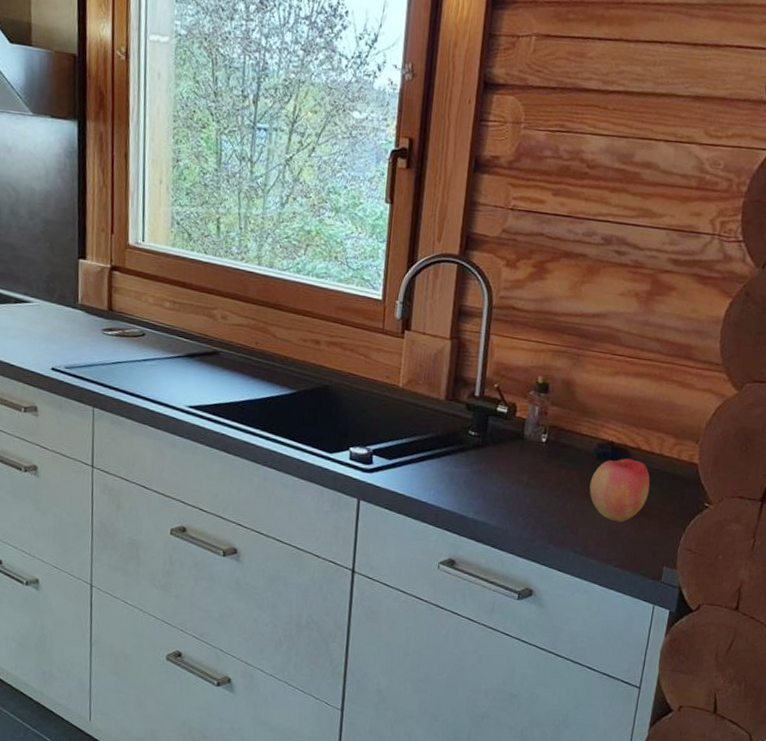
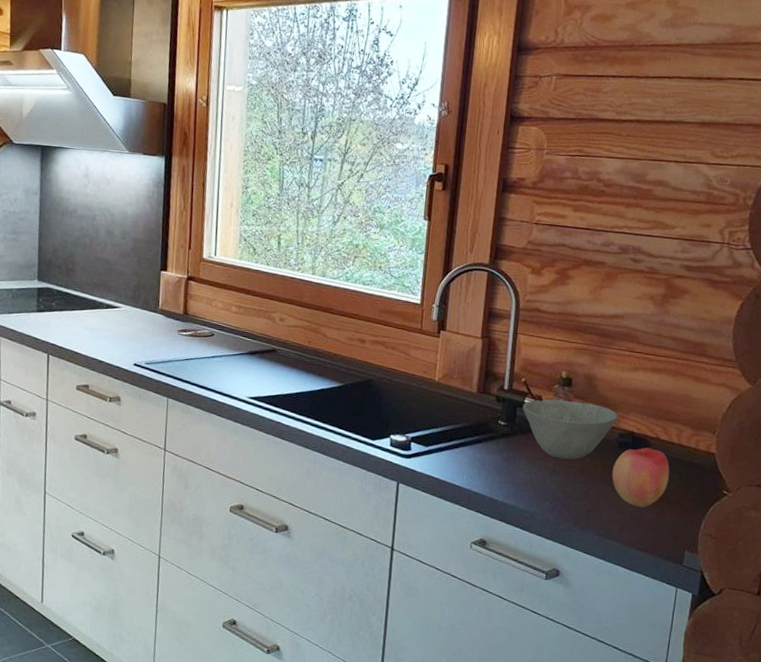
bowl: none [494,407,598,472] -> present [522,399,618,460]

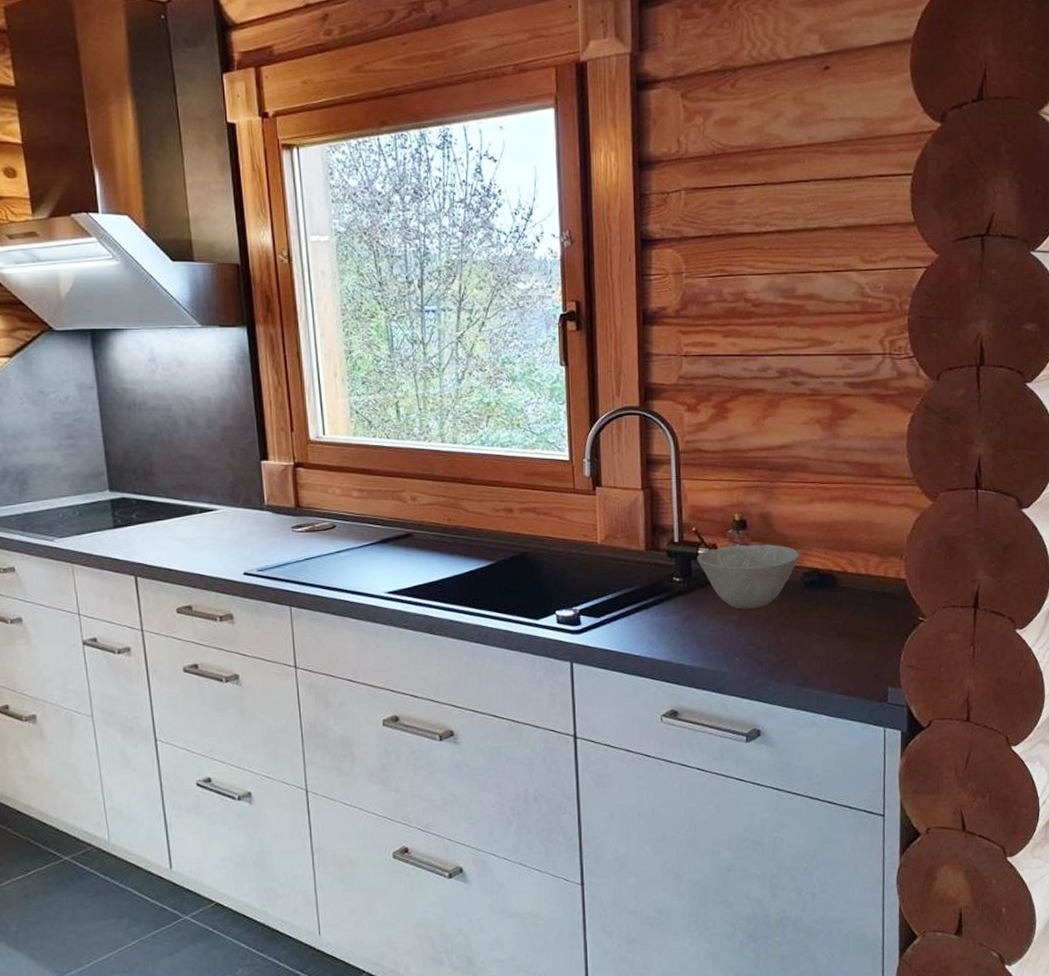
apple: present [612,447,670,508] -> none [802,583,862,649]

